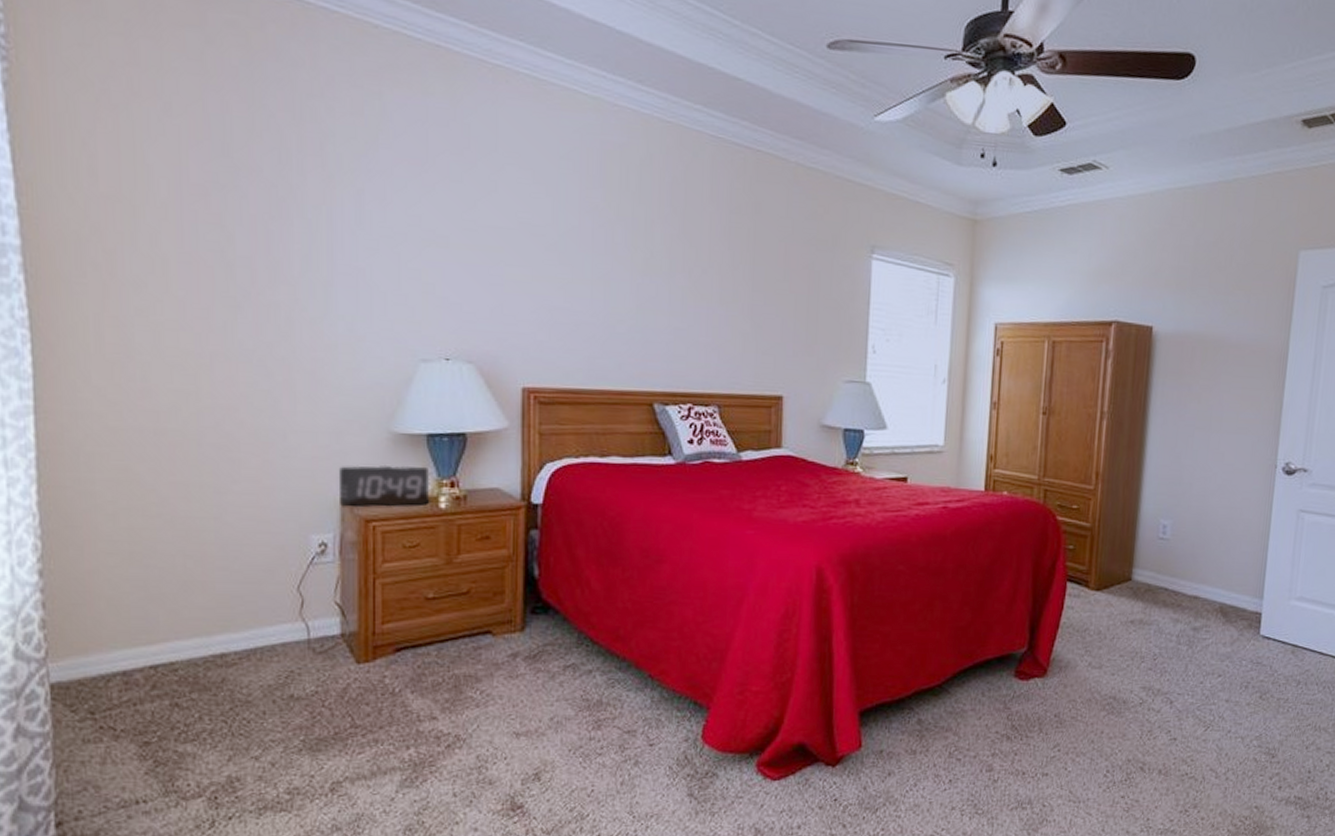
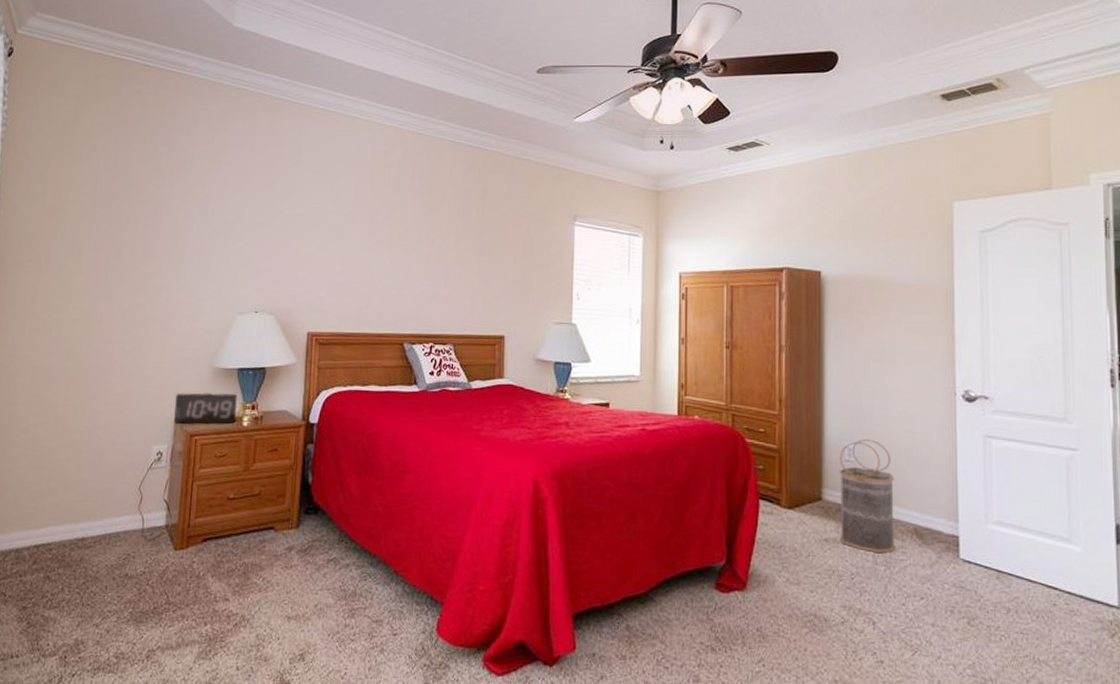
basket: none [1145,514,1207,633] -> present [839,438,895,554]

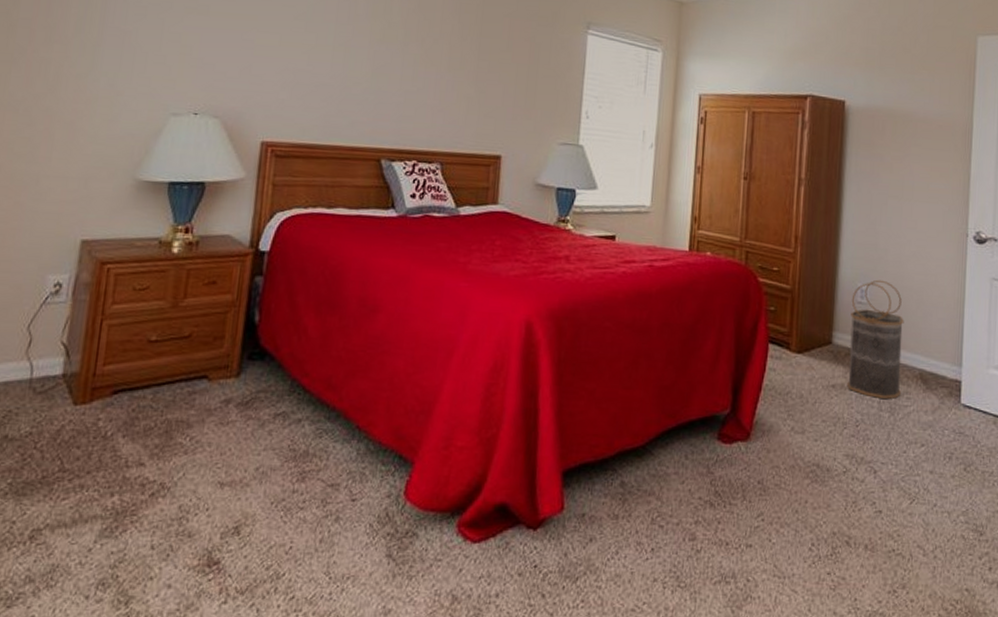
alarm clock: present [174,392,238,425] -> none [79,209,168,250]

